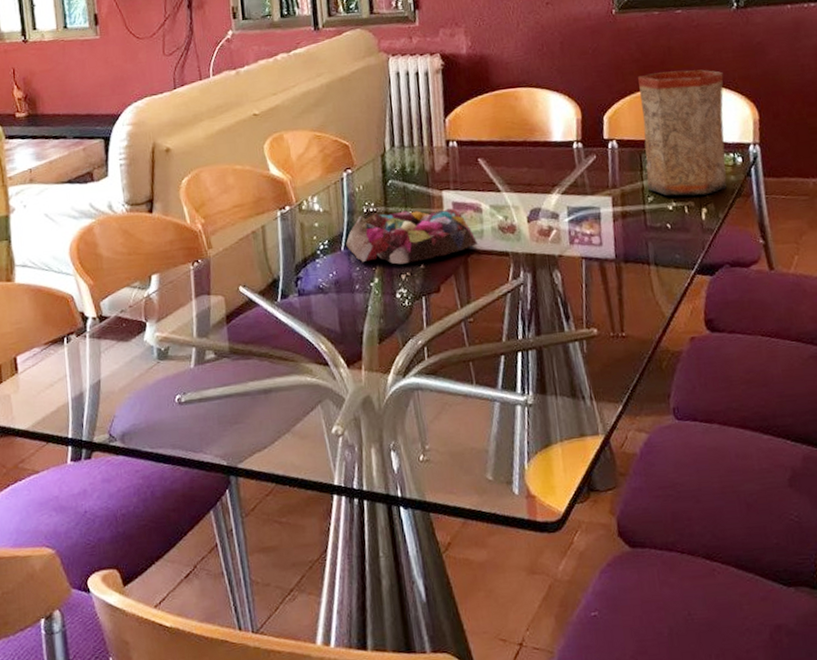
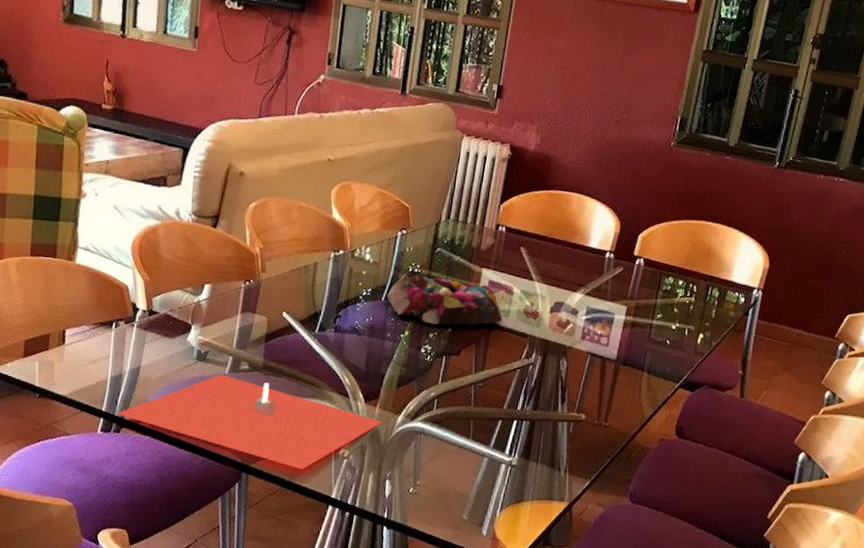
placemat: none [84,368,373,460] -> present [116,374,383,469]
vase: present [638,69,727,196] -> none [659,207,750,324]

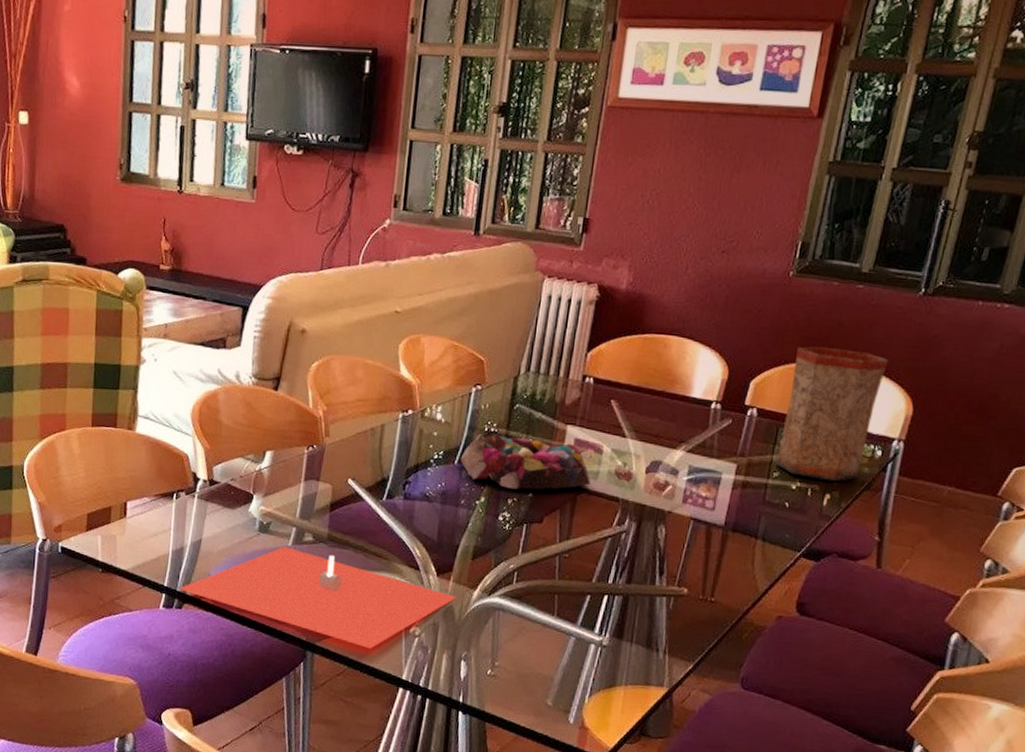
vase: none [659,207,750,324] -> present [776,346,888,482]

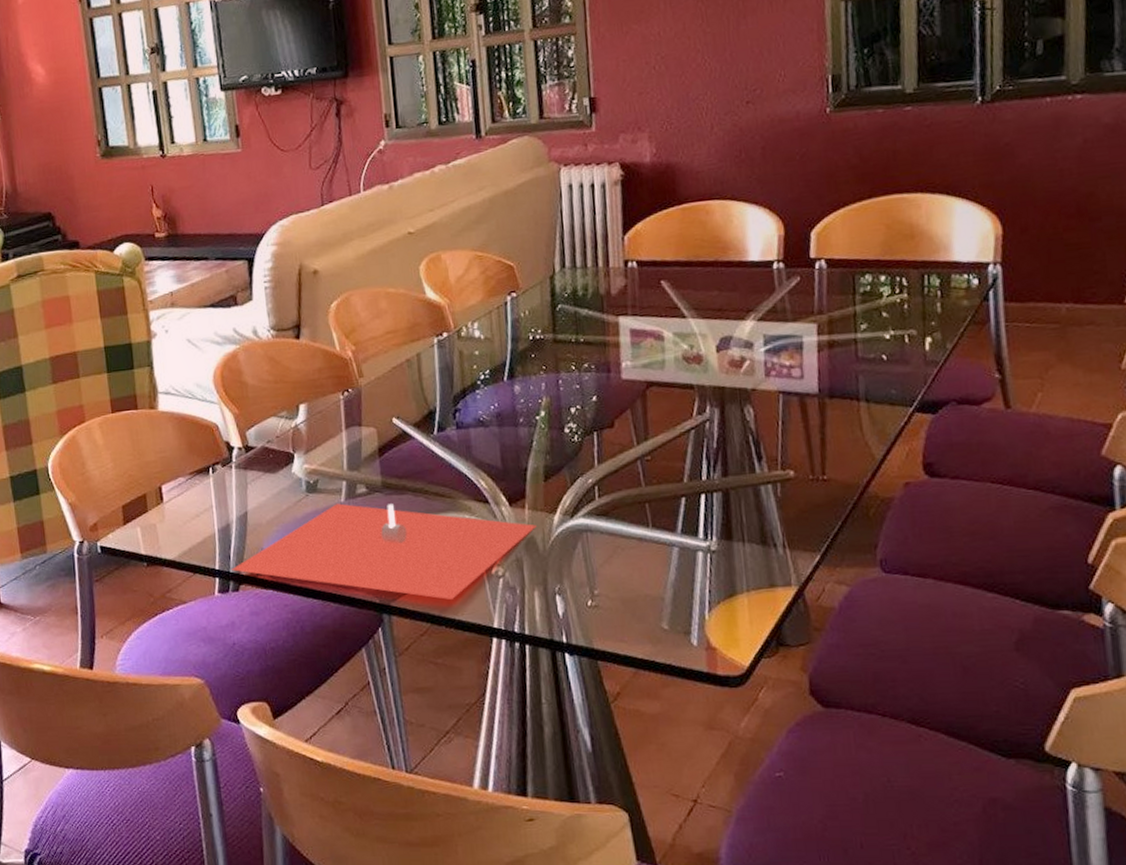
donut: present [460,433,591,490] -> none [509,336,659,397]
vase: present [776,346,888,482] -> none [854,176,961,324]

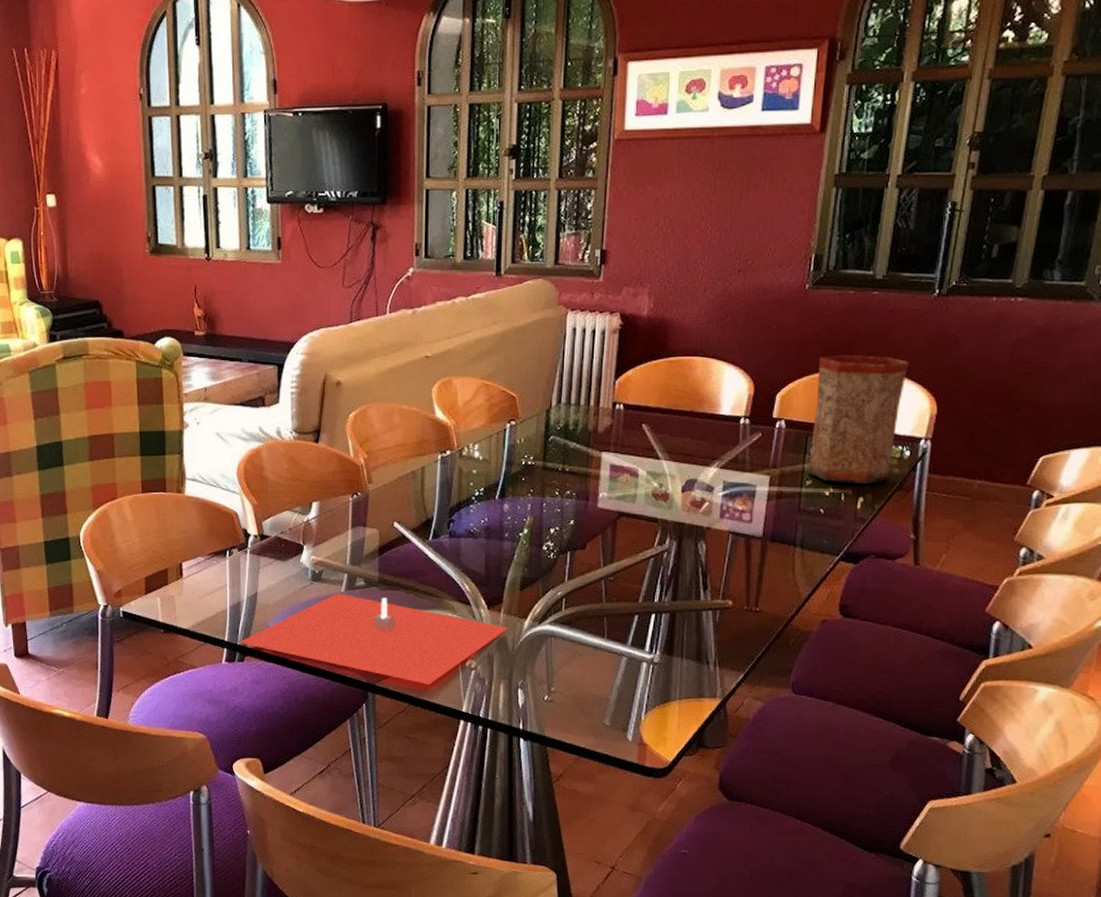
vase: none [854,176,961,324] -> present [808,354,909,485]

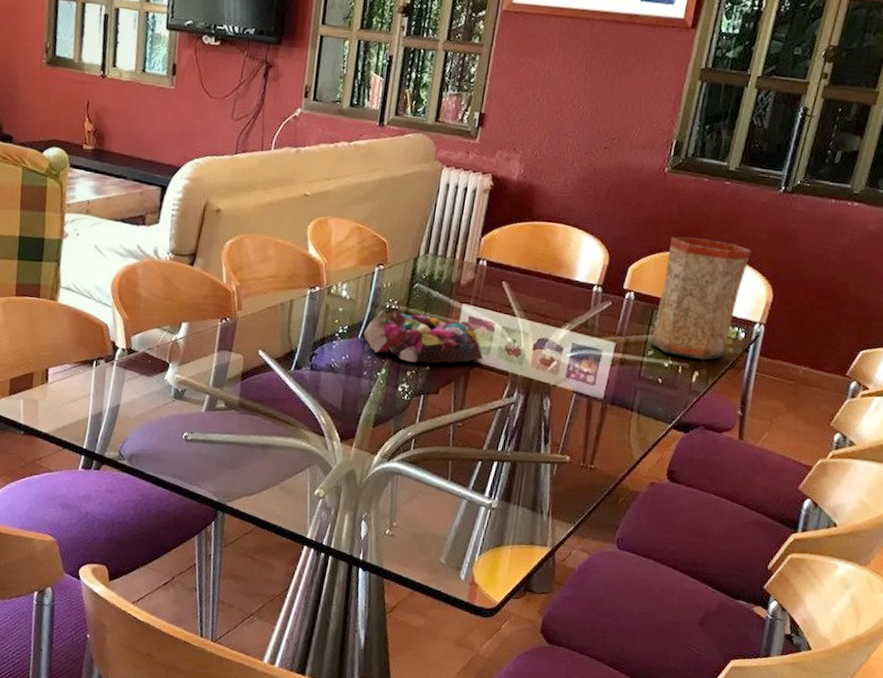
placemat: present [239,593,509,684] -> none [97,412,359,509]
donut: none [501,466,630,519] -> present [363,310,484,363]

